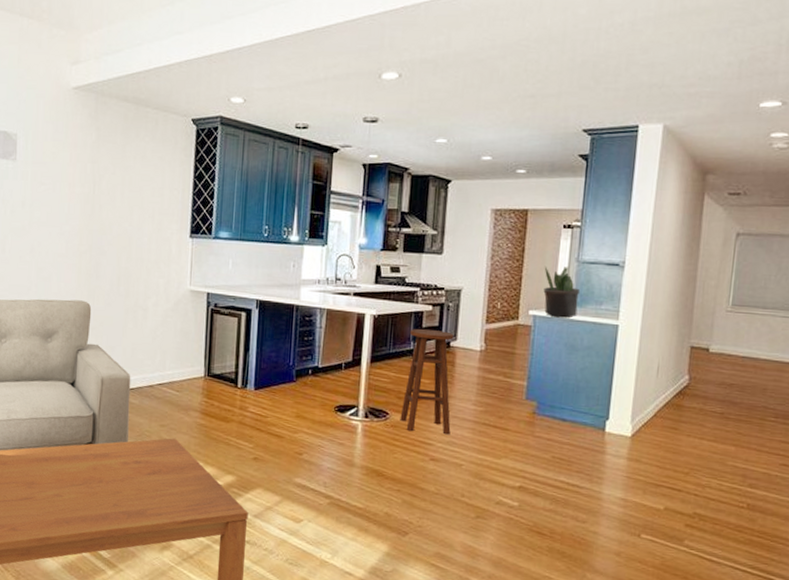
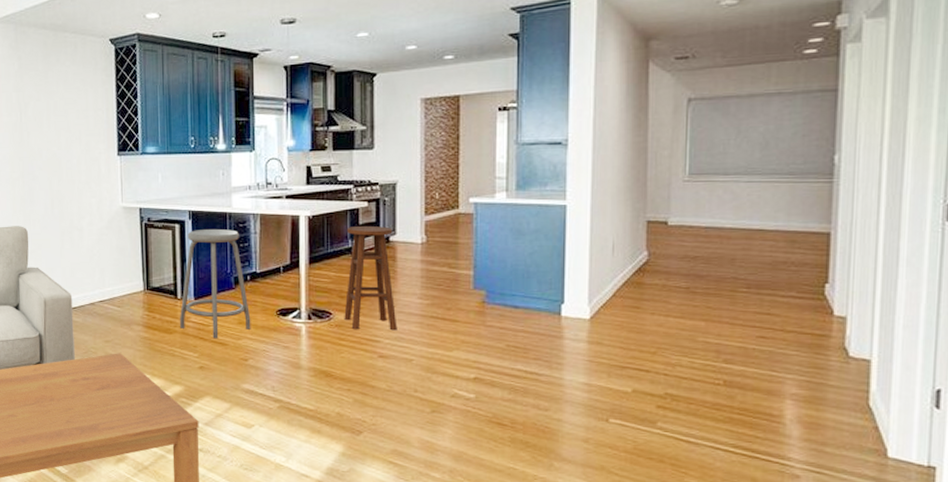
bar stool: none [238,319,309,431] -> present [180,229,251,339]
planter: present [543,267,581,318] -> none [481,150,523,203]

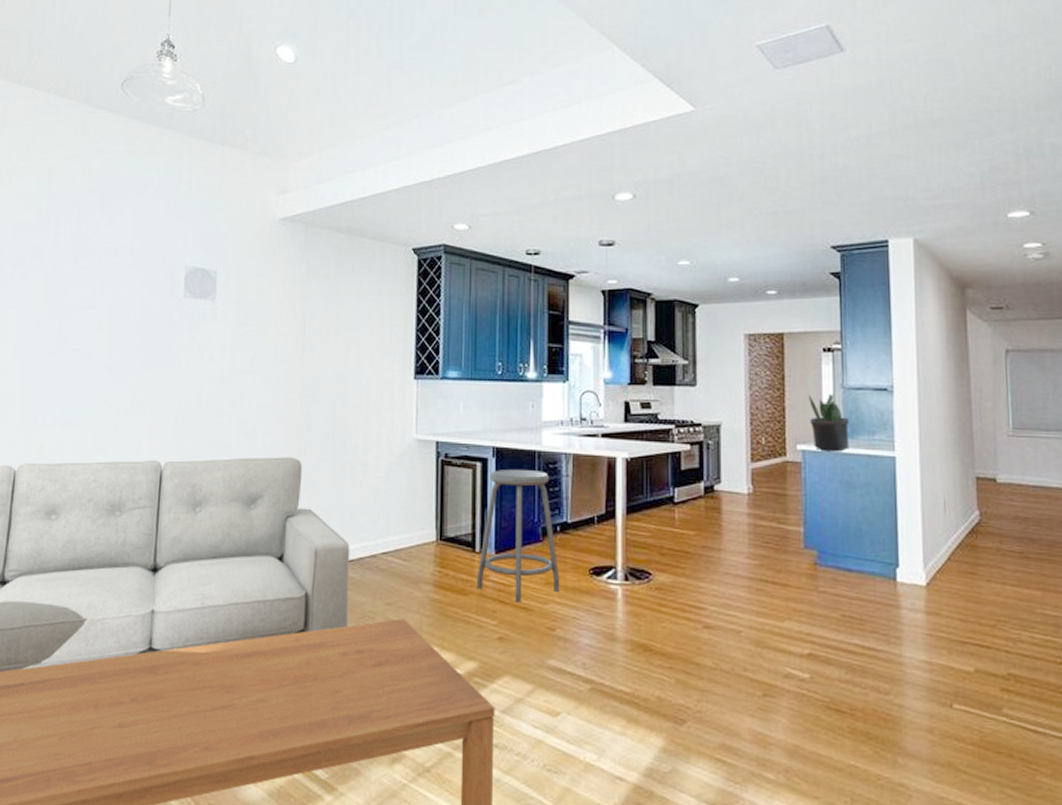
bar stool: present [344,225,397,331] -> none [665,471,724,596]
planter: none [481,150,523,203] -> present [808,394,850,452]

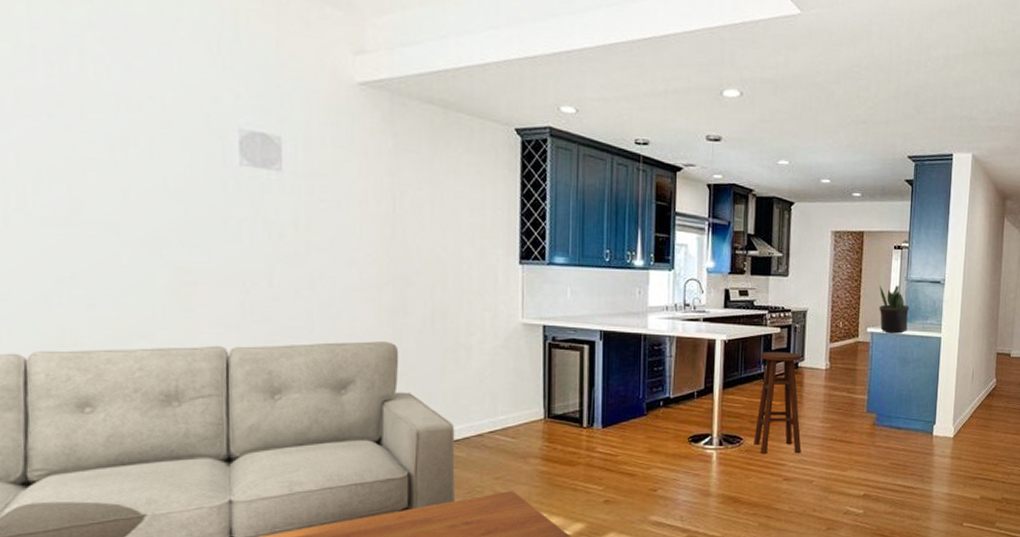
bar stool: present [477,470,560,603] -> none [585,351,662,470]
bar stool: none [665,471,724,596] -> present [754,351,802,455]

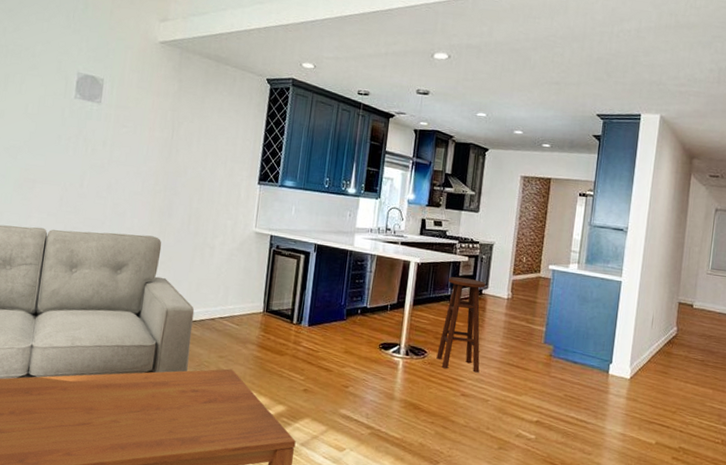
planter: present [879,285,910,334] -> none [561,228,592,273]

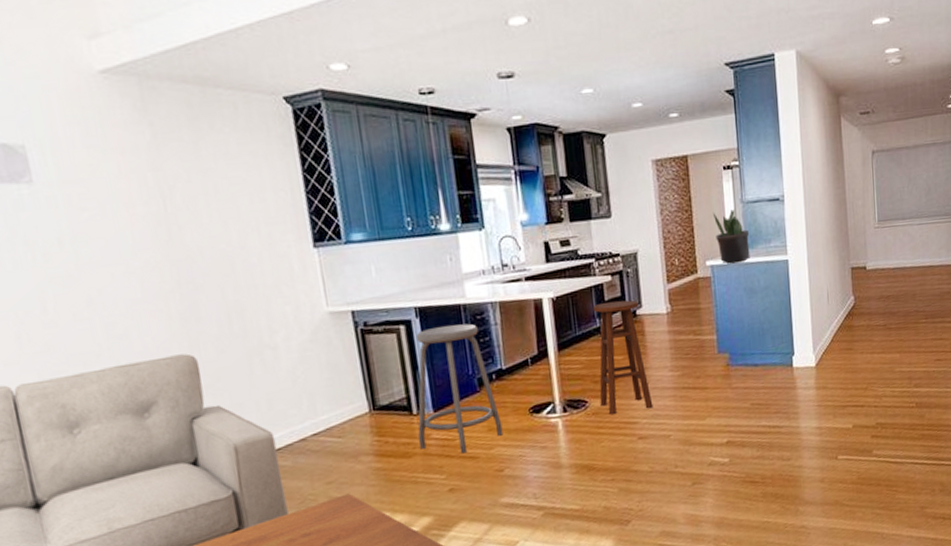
bar stool: none [292,262,356,365] -> present [415,323,504,454]
planter: none [561,228,592,273] -> present [712,209,750,264]

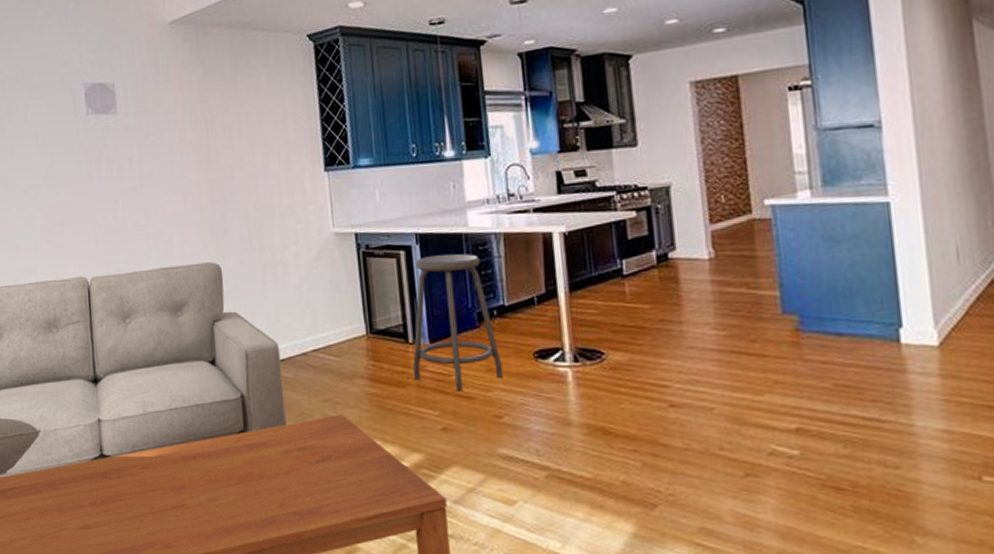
bar stool: present [592,300,653,415] -> none [612,240,690,373]
planter: present [712,209,750,264] -> none [773,138,830,204]

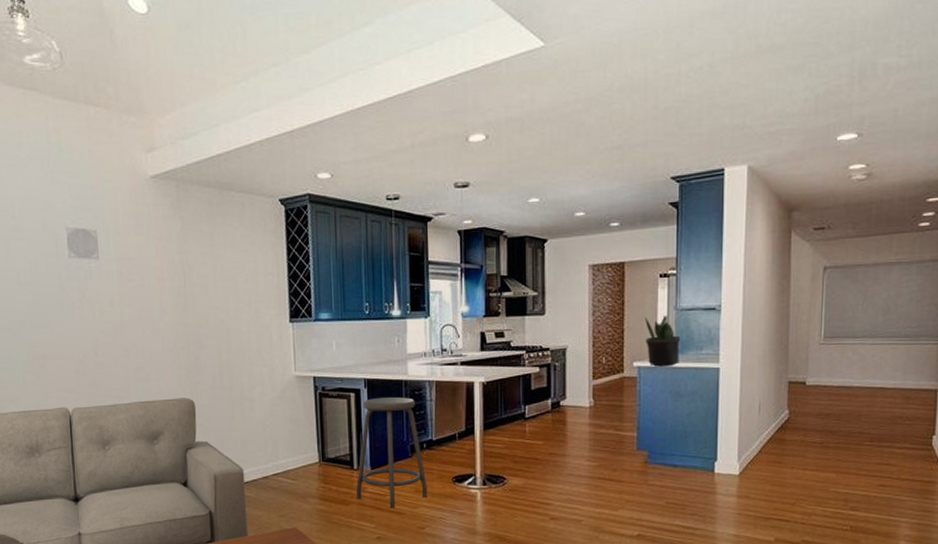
planter: none [773,138,830,204] -> present [644,315,681,367]

